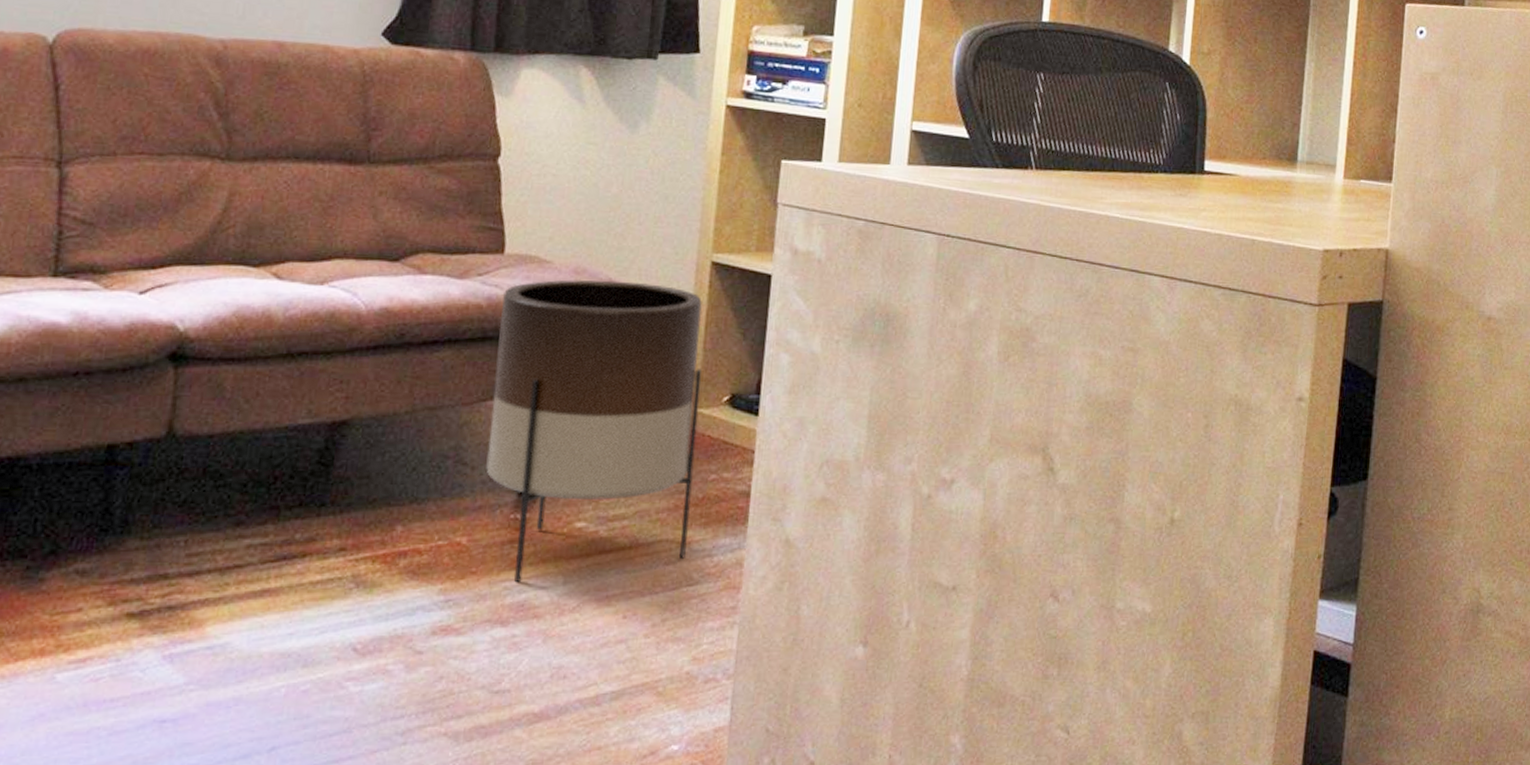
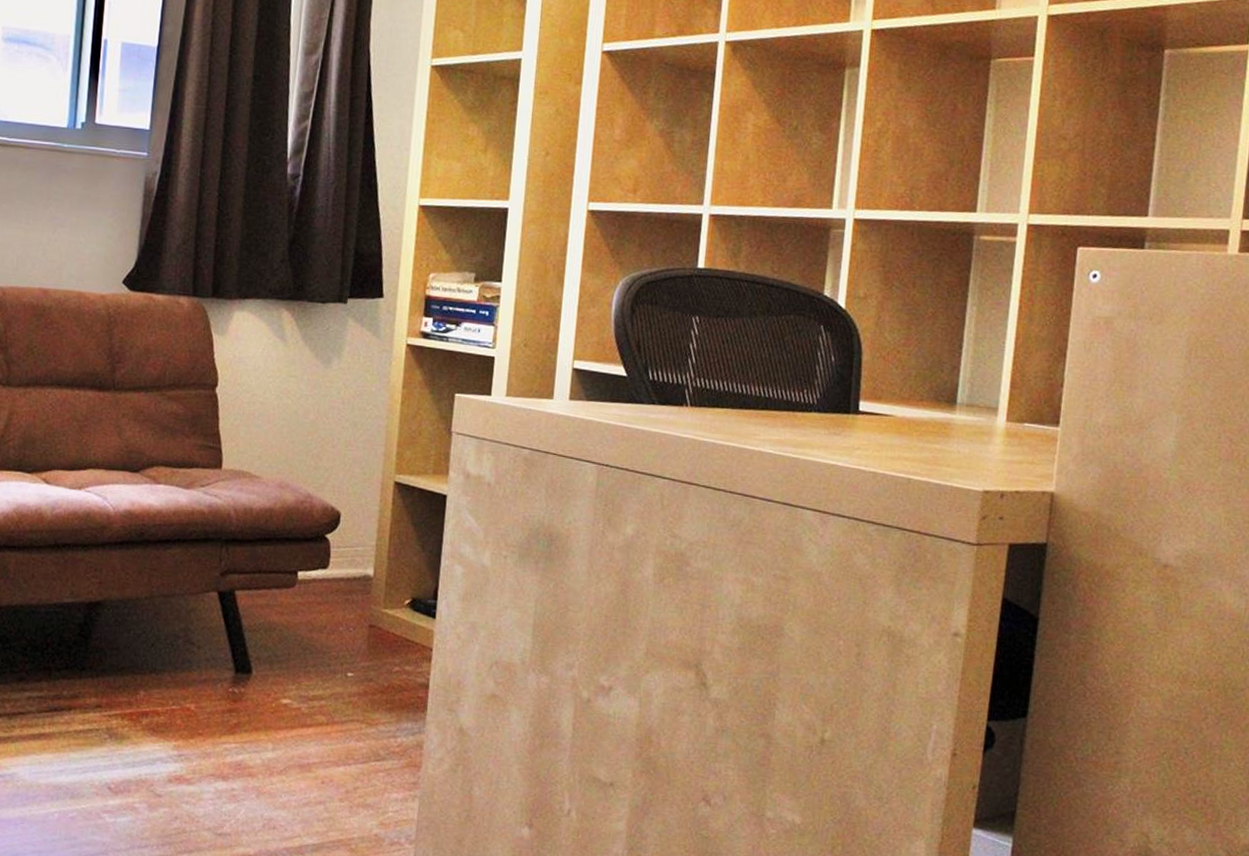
planter: present [486,279,703,583] -> none [209,492,387,746]

